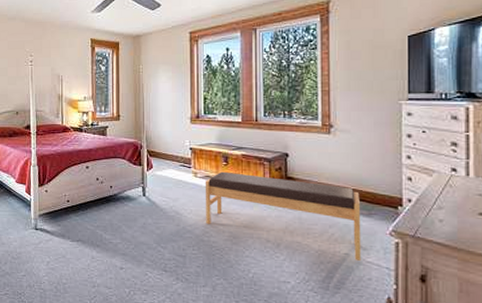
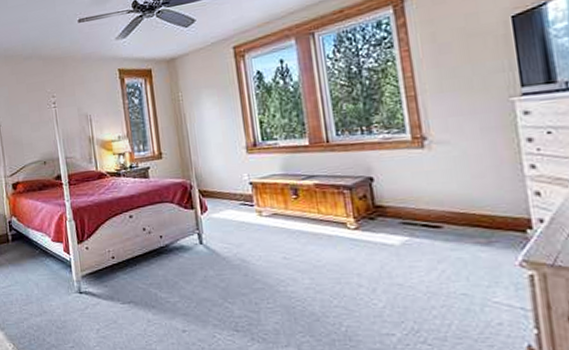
bench: present [205,171,361,262] -> none [272,206,486,303]

